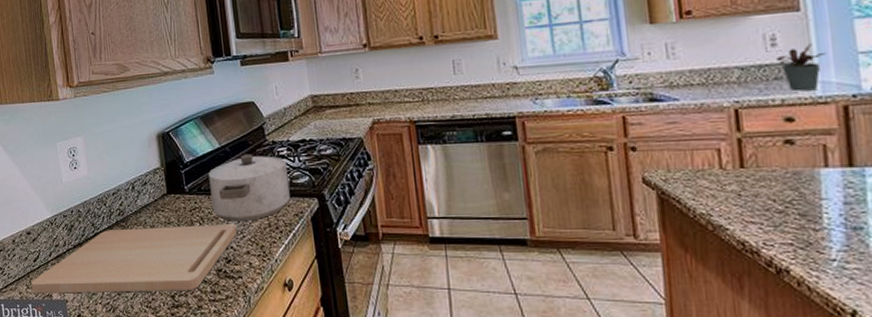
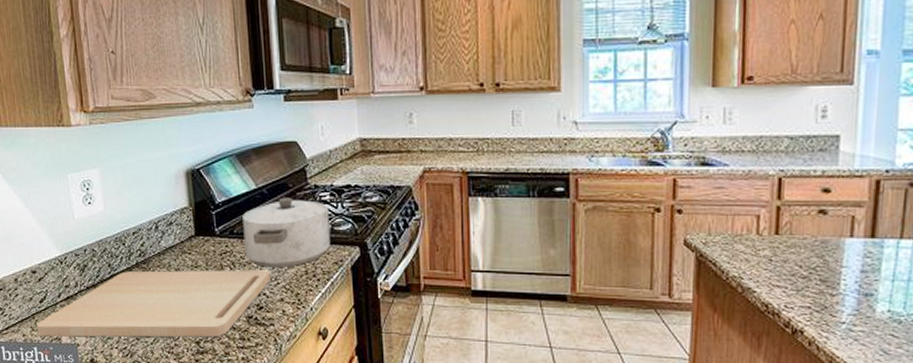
potted plant: present [777,44,826,91] -> none [824,118,870,164]

